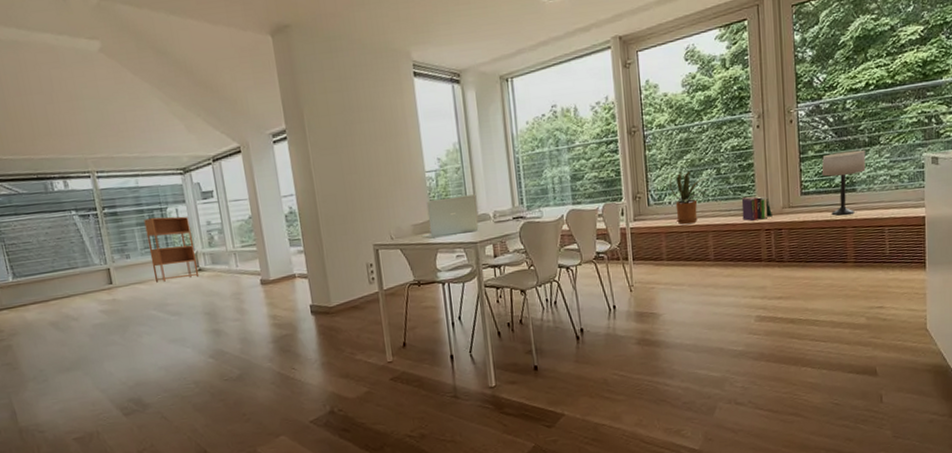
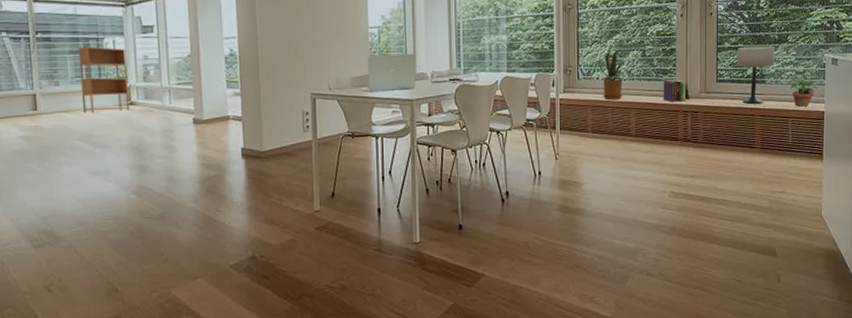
potted plant: none [882,177,917,214] -> present [788,75,818,107]

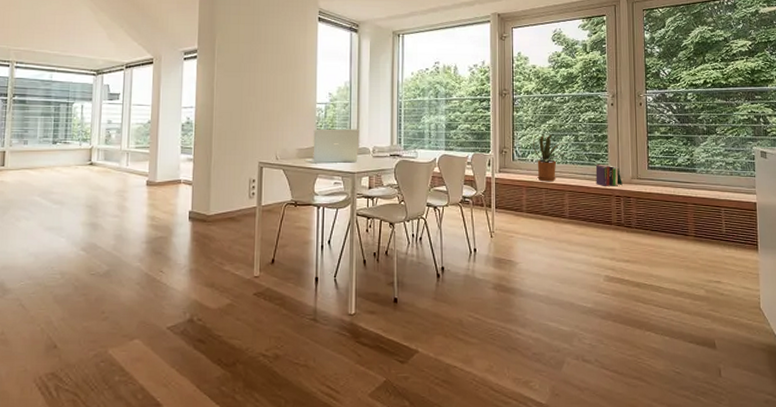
bookshelf: present [78,46,130,113] -> none [46,109,91,171]
table lamp: present [736,46,775,105] -> none [666,136,705,193]
potted plant: present [788,75,818,107] -> none [719,166,749,197]

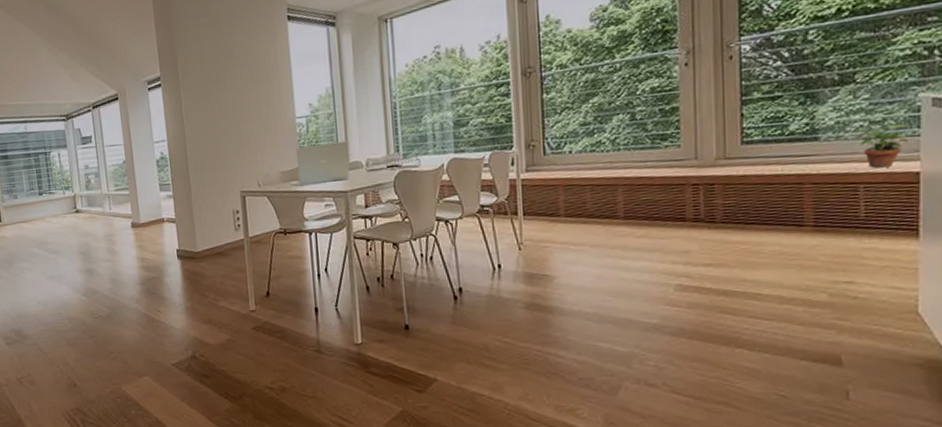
house plant: present [532,134,567,182] -> none [570,116,620,177]
books: present [595,163,622,186] -> none [661,145,702,174]
potted plant: none [719,166,749,197] -> present [857,123,908,168]

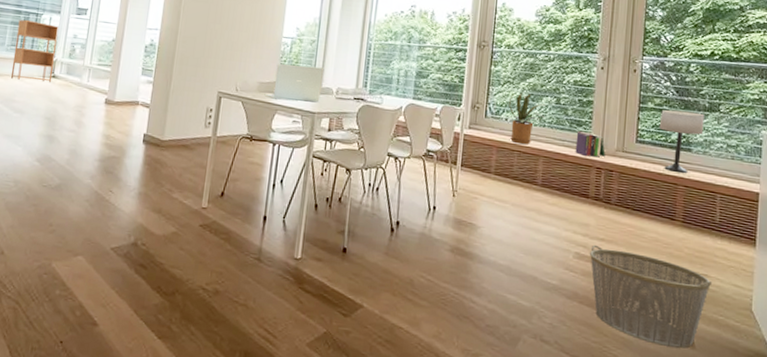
bookshelf: none [30,160,77,222] -> present [10,19,59,83]
house plant: none [570,116,620,177] -> present [508,93,546,145]
books: none [661,145,702,174] -> present [575,130,606,157]
basket: none [694,272,861,369] -> present [589,244,713,348]
table lamp: none [770,90,834,170] -> present [659,109,705,174]
potted plant: present [857,123,908,168] -> none [718,148,753,185]

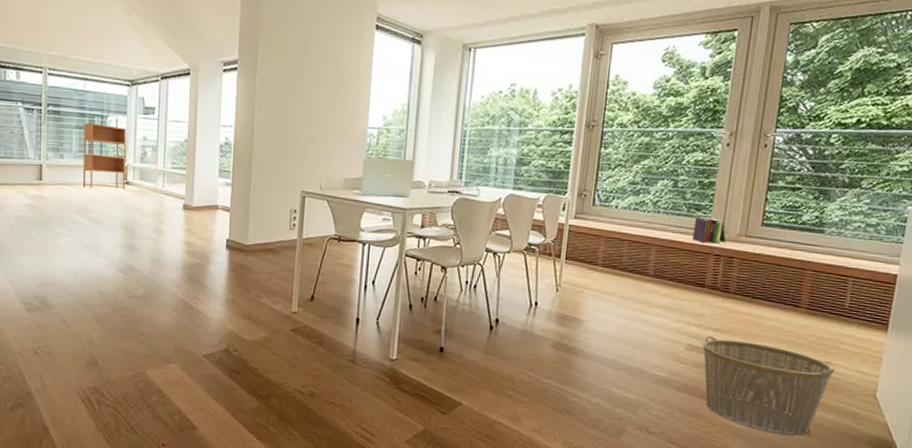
house plant: present [508,93,546,145] -> none [619,177,661,233]
table lamp: present [659,109,705,174] -> none [788,187,843,258]

